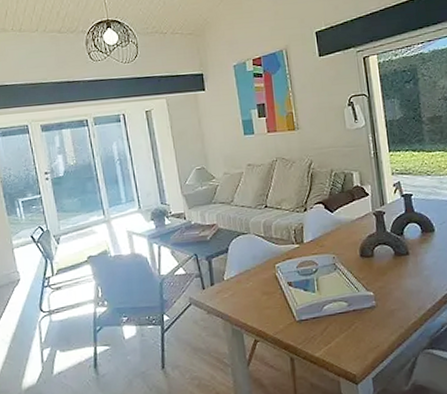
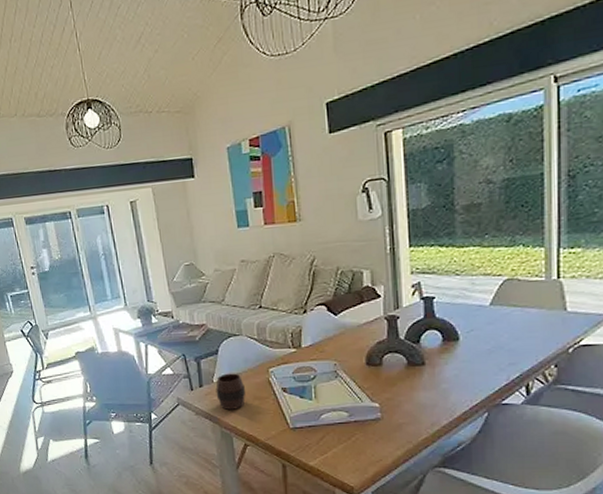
cup: none [226,270,254,307] -> present [215,373,245,410]

